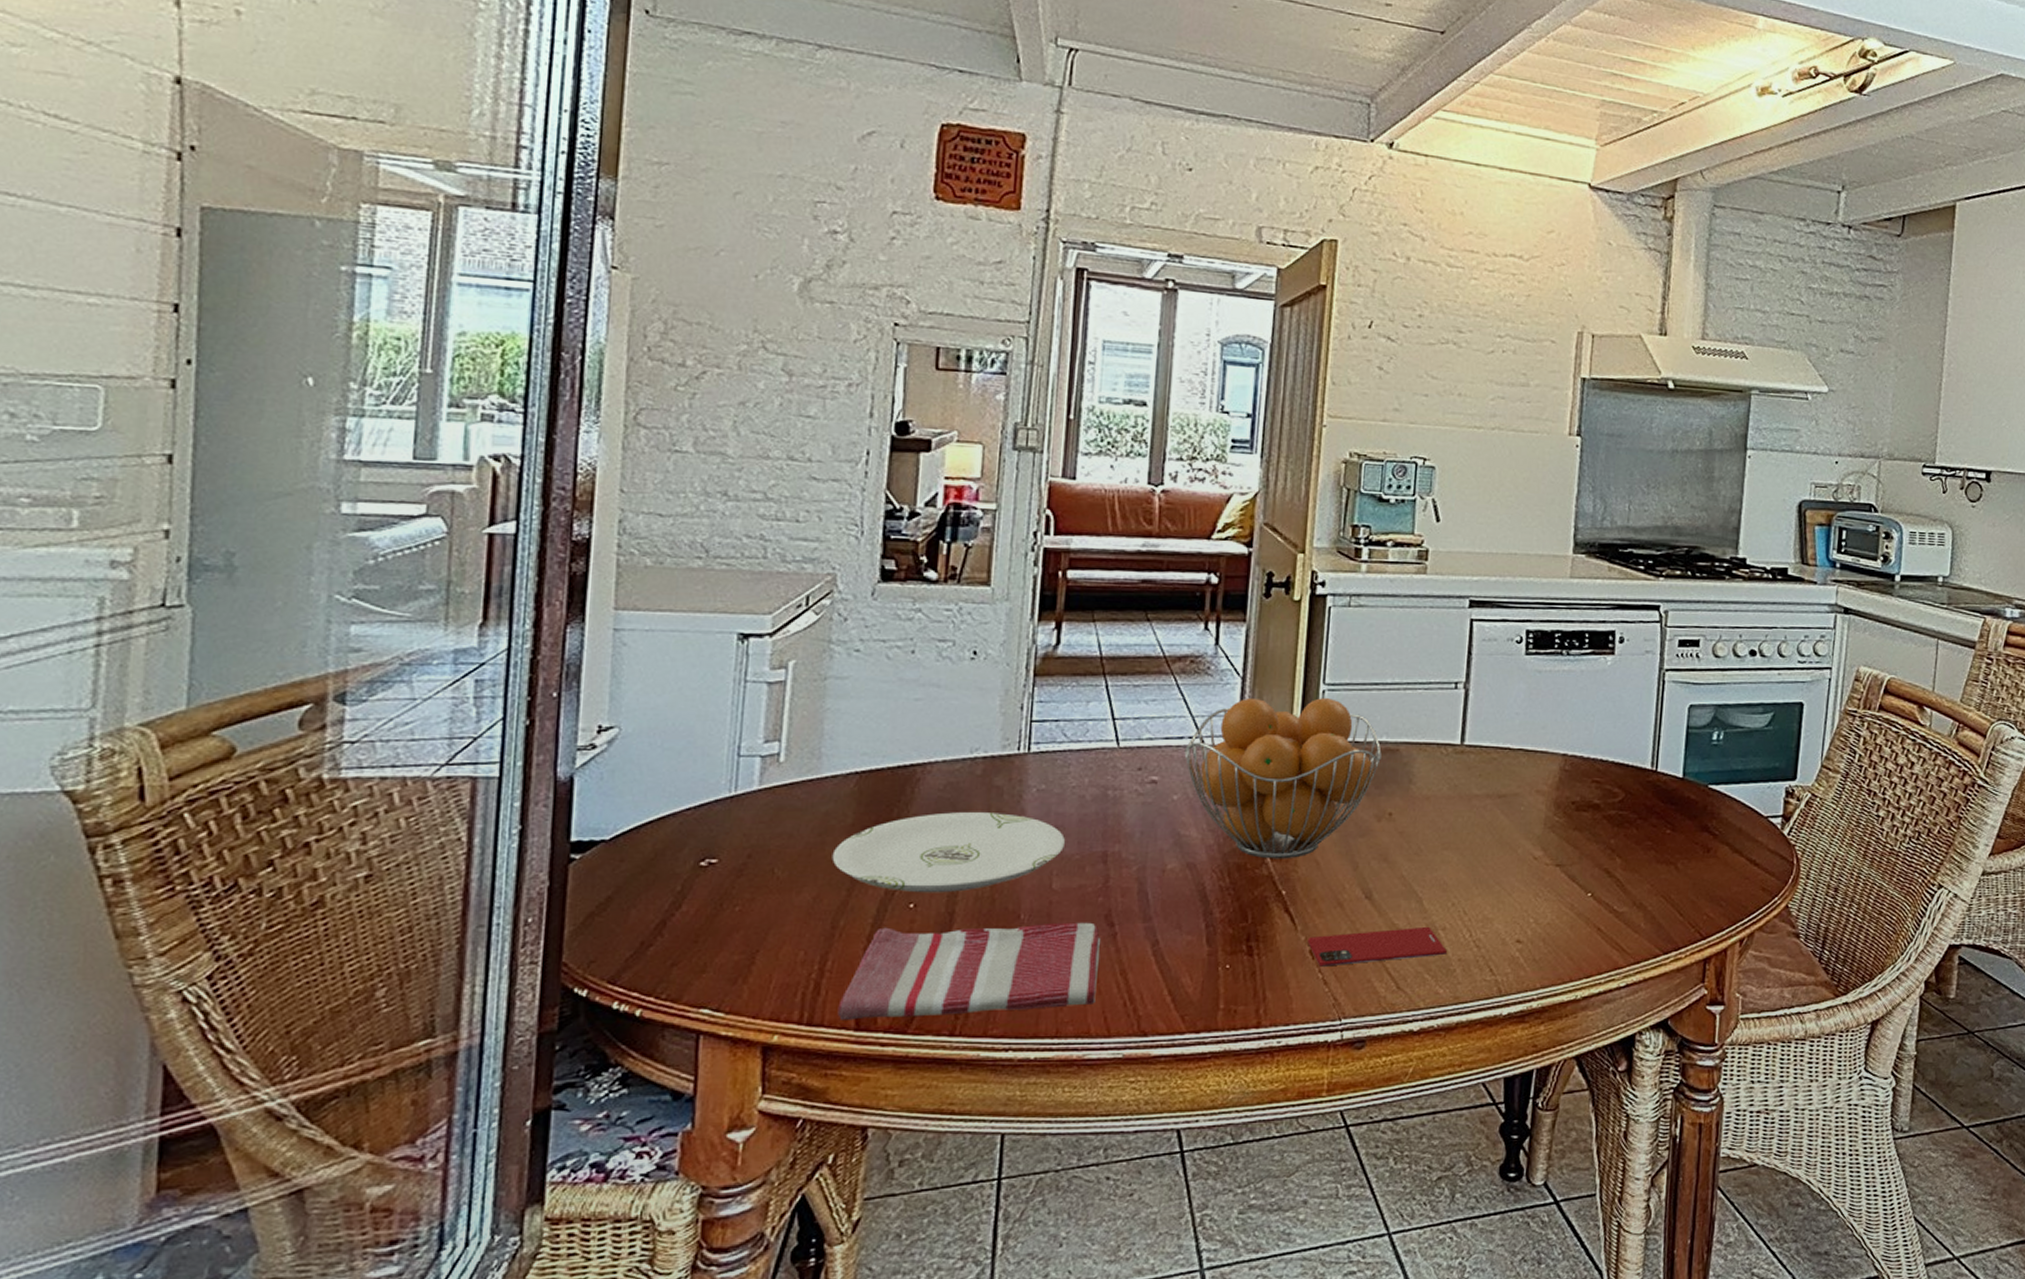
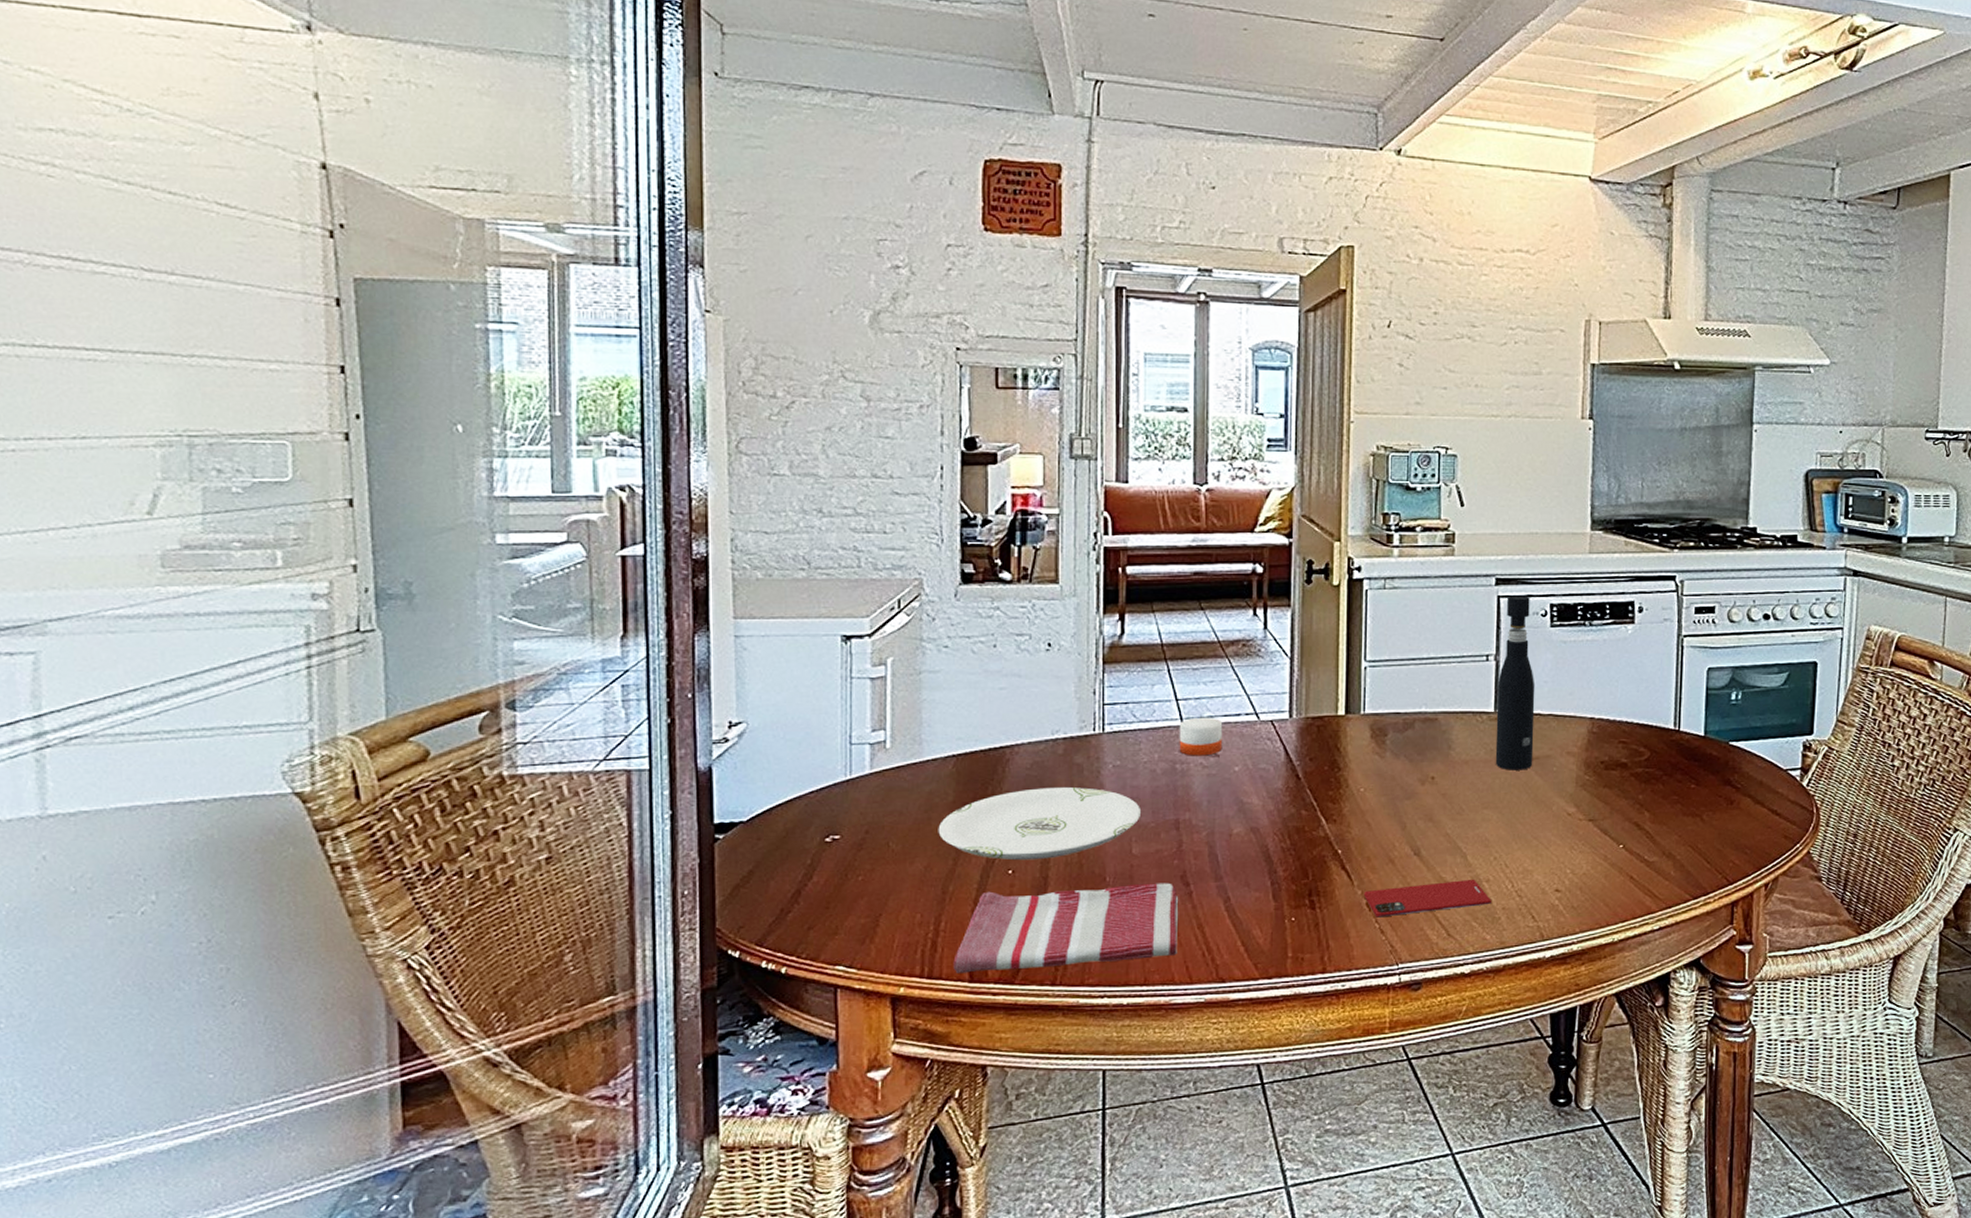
candle: none [1112,737,1163,782] -> present [1179,716,1223,756]
fruit basket: present [1184,697,1382,859] -> none [1242,674,1422,822]
pepper grinder: none [1458,619,1506,809] -> present [1495,595,1535,770]

